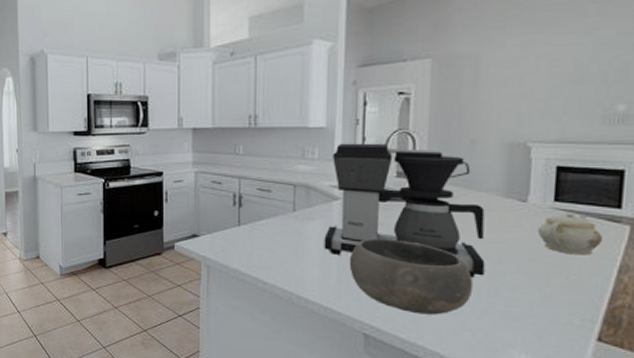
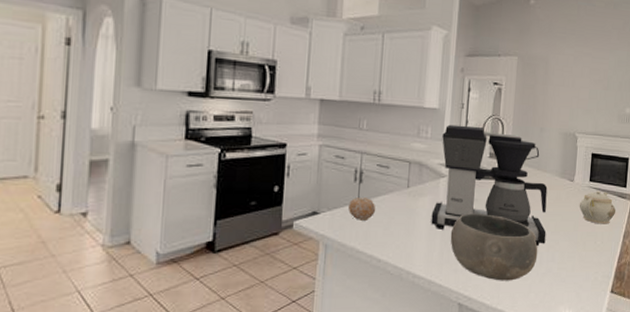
fruit: none [228,221,259,244] -> present [348,198,376,220]

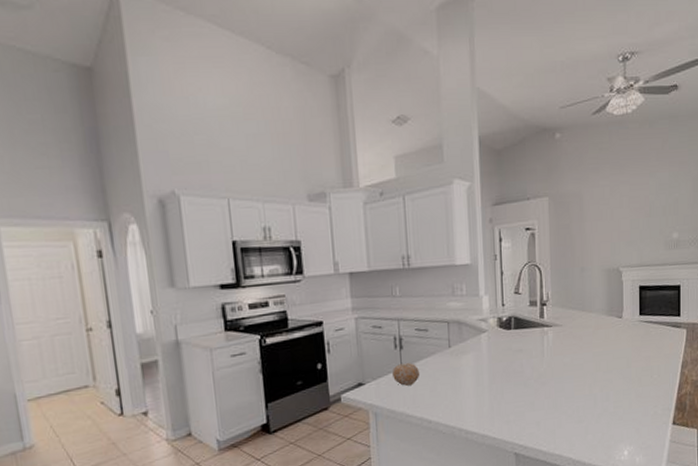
coffee maker: present [431,124,548,246] -> none [476,276,598,388]
bowl: present [450,213,538,281] -> none [498,362,591,427]
teapot: present [579,190,616,224] -> none [630,323,671,358]

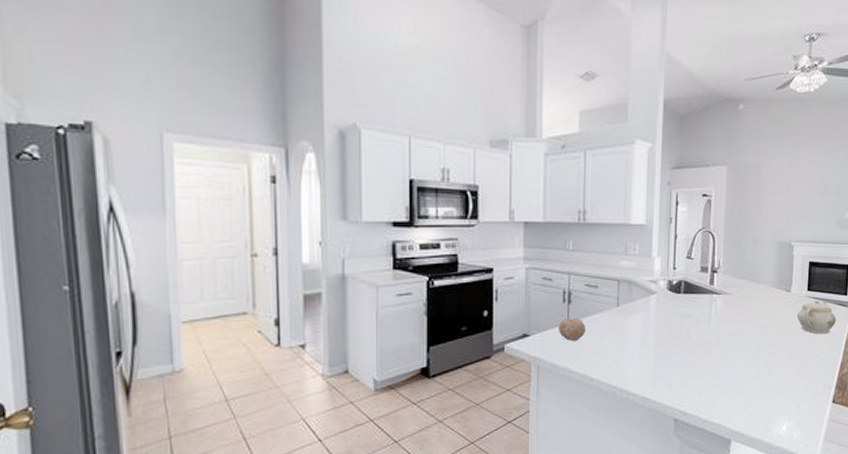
teapot: none [630,323,671,358] -> present [797,299,837,334]

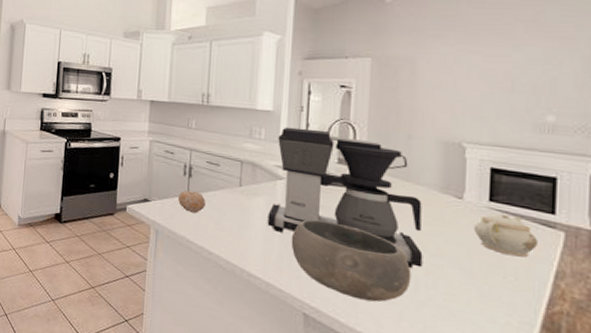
coffee maker: none [643,240,763,358] -> present [267,127,423,268]
bowl: none [663,329,755,395] -> present [291,219,412,302]

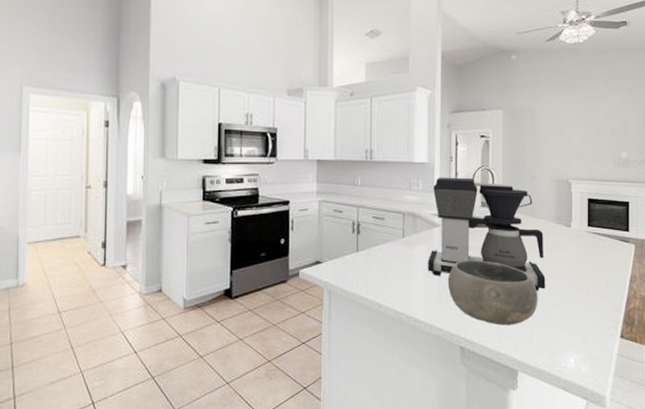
fruit: present [177,190,206,213] -> none [348,248,374,268]
teapot: present [473,213,539,258] -> none [578,235,620,269]

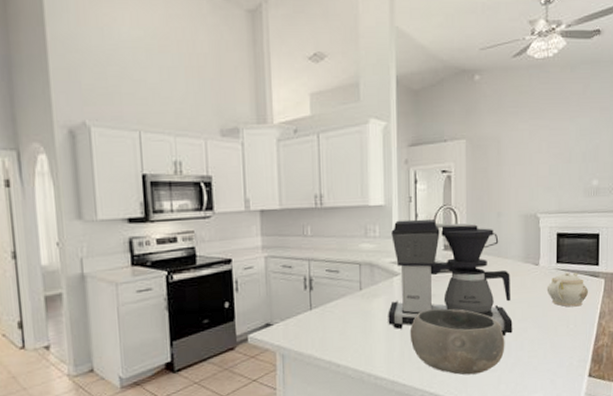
teapot: none [578,235,620,269] -> present [546,271,589,307]

